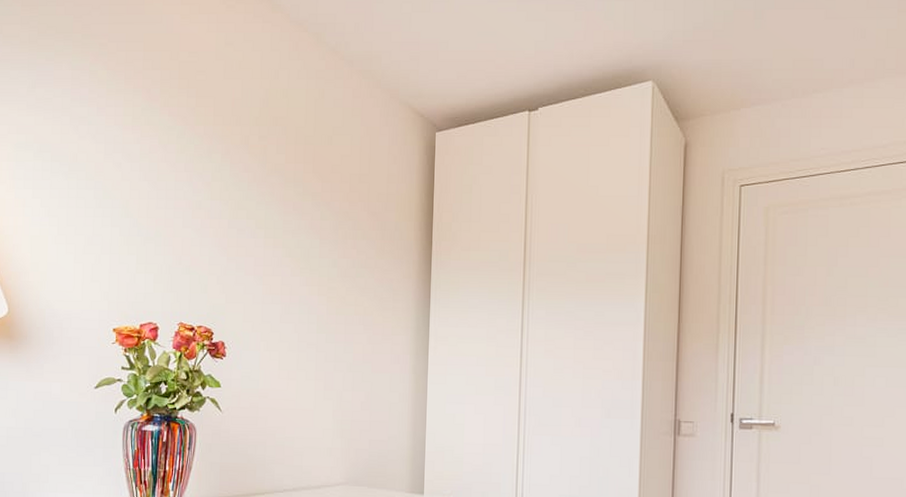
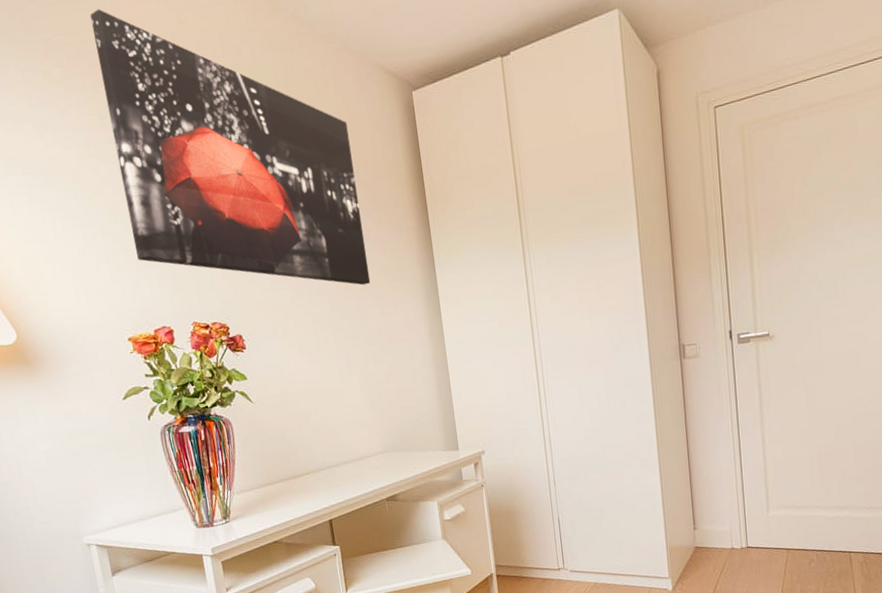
wall art: none [139,23,367,311] -> present [89,9,371,286]

